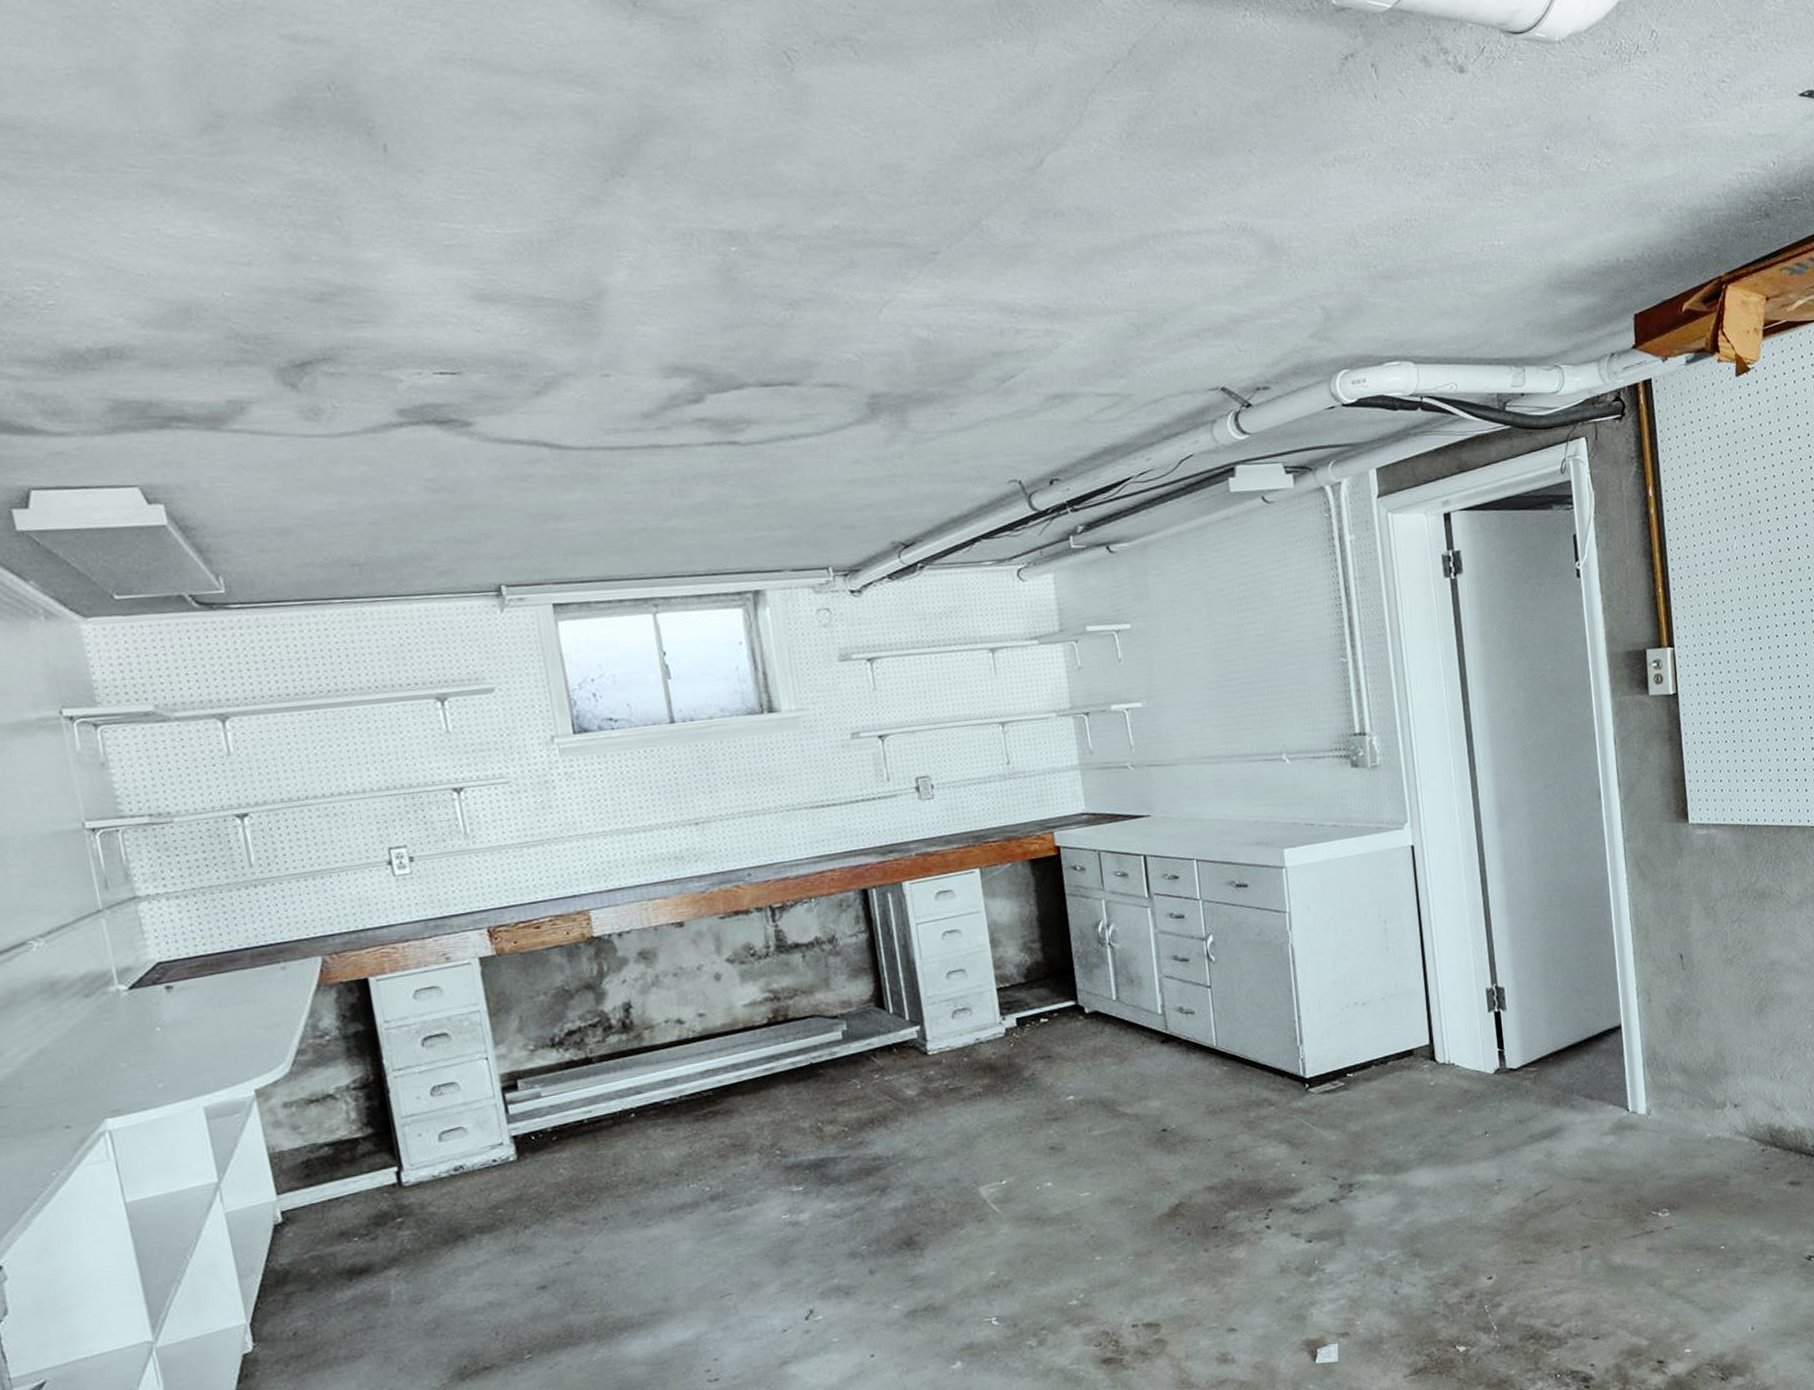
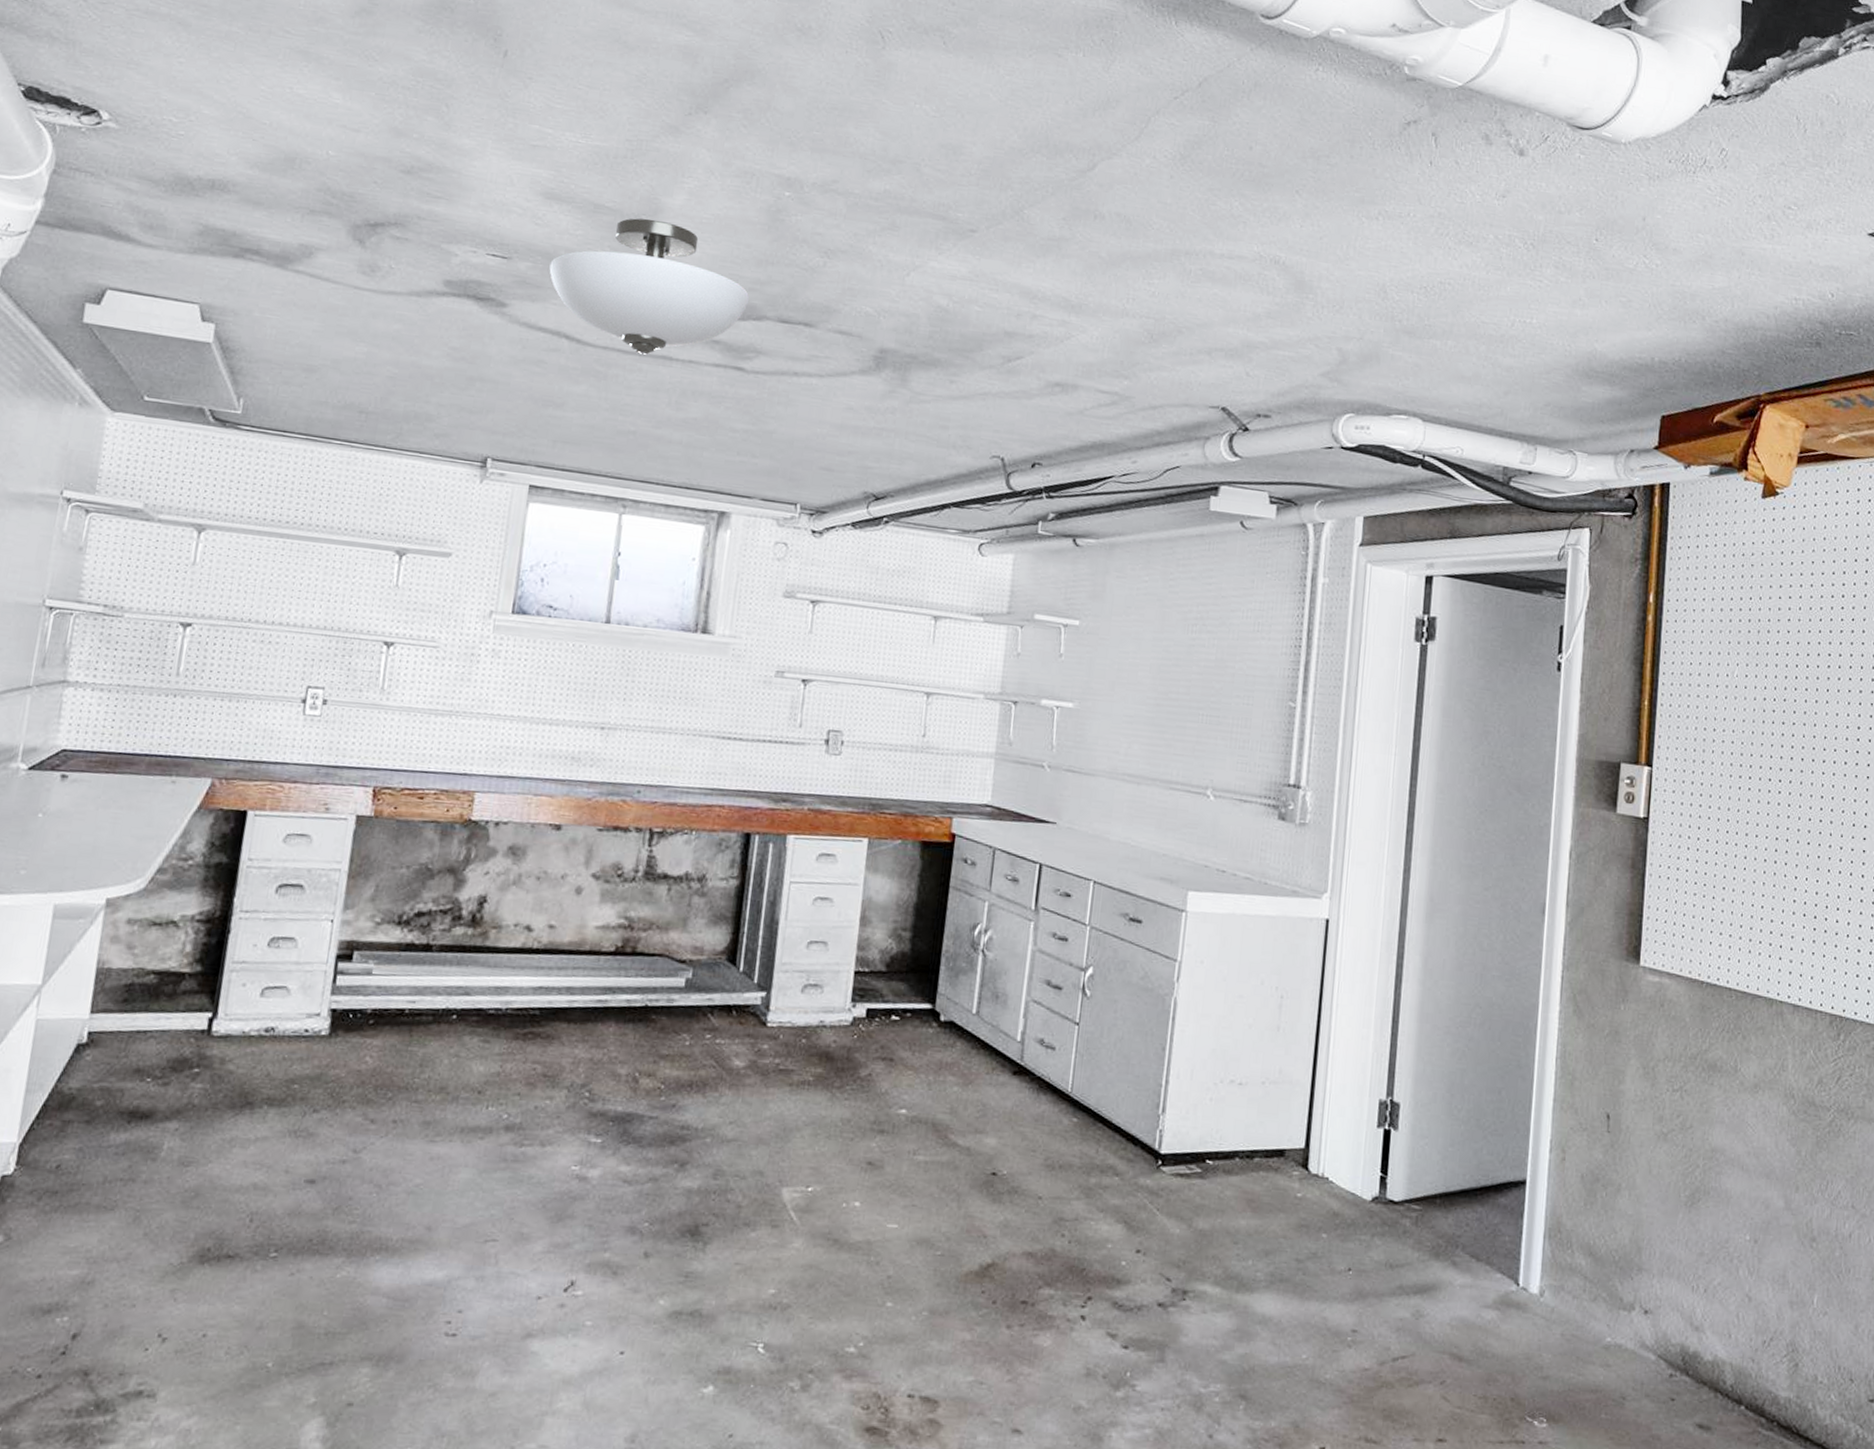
light fixture: none [504,302,725,448] -> present [549,218,750,355]

